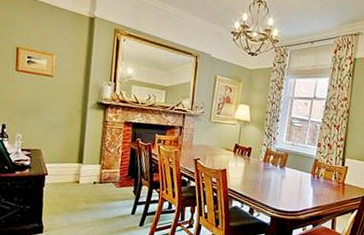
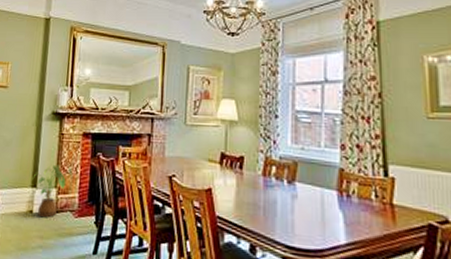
house plant: none [78,146,115,188] -> present [32,164,73,218]

